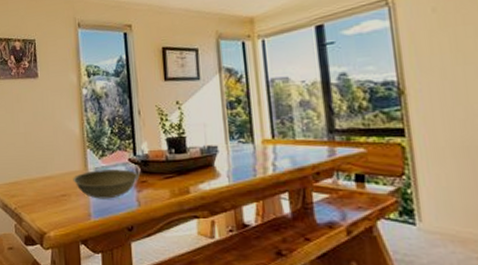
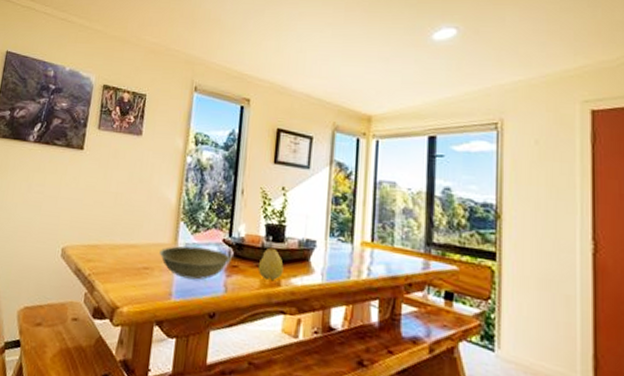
fruit: none [165,158,190,190] -> present [257,246,284,281]

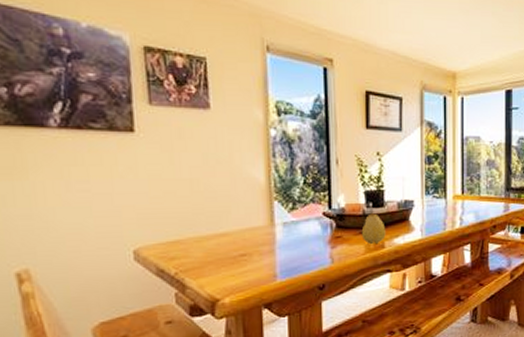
bowl: present [159,245,230,280] -> none [255,224,333,258]

